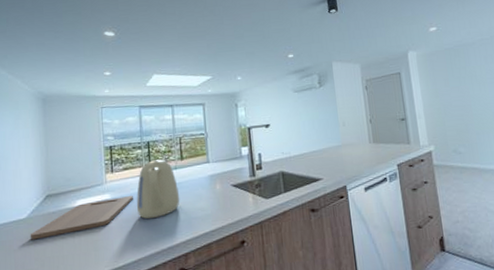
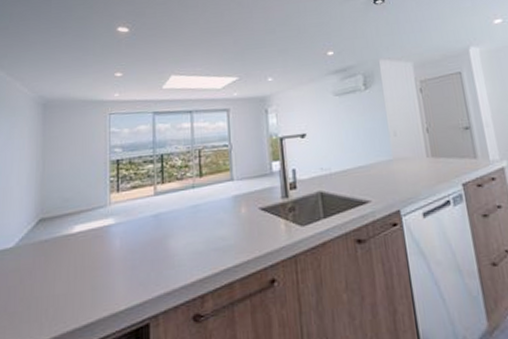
cutting board: present [30,195,133,240] -> none [16,219,141,275]
kettle: present [136,159,180,219] -> none [144,176,197,250]

